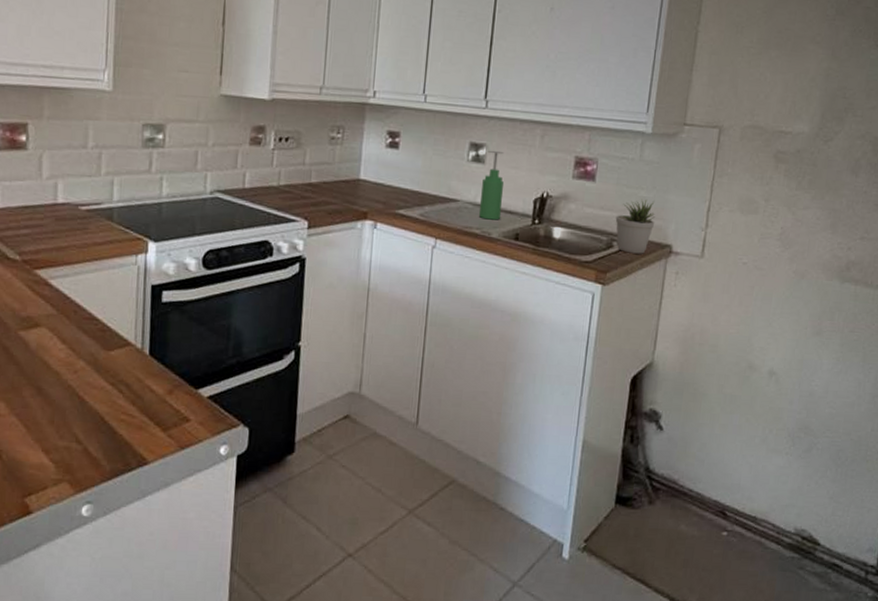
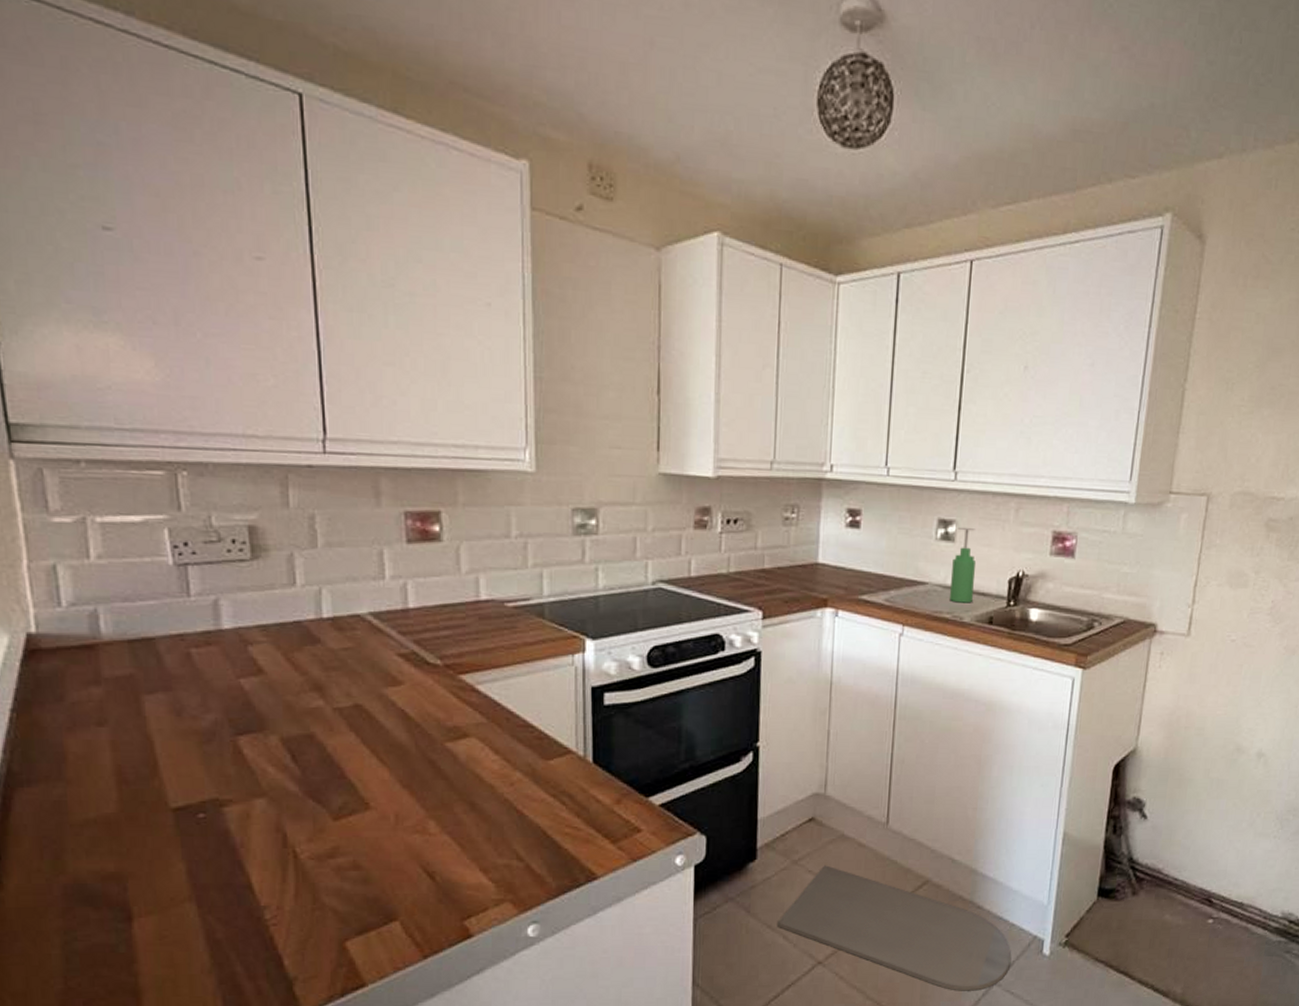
door mat: none [312,461,533,591] -> present [778,865,1012,991]
potted plant: present [615,199,655,254] -> none [1096,575,1139,635]

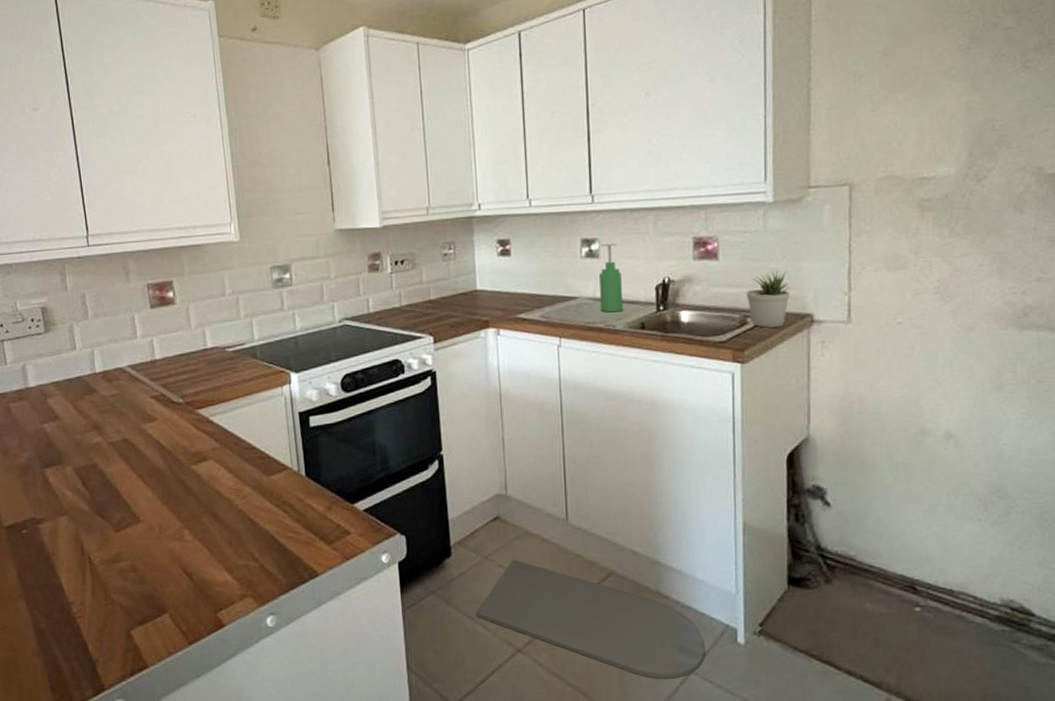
potted plant: none [1096,575,1139,635] -> present [746,270,791,328]

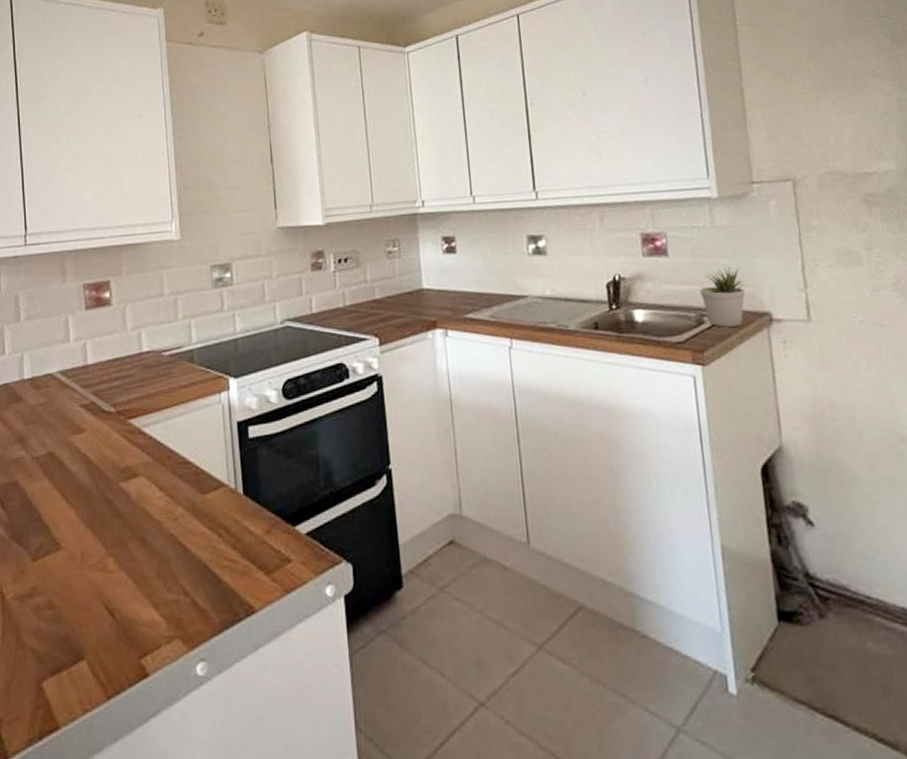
door mat: present [476,560,706,679] -> none [432,592,694,740]
soap dispenser: present [599,243,623,313] -> none [548,239,574,312]

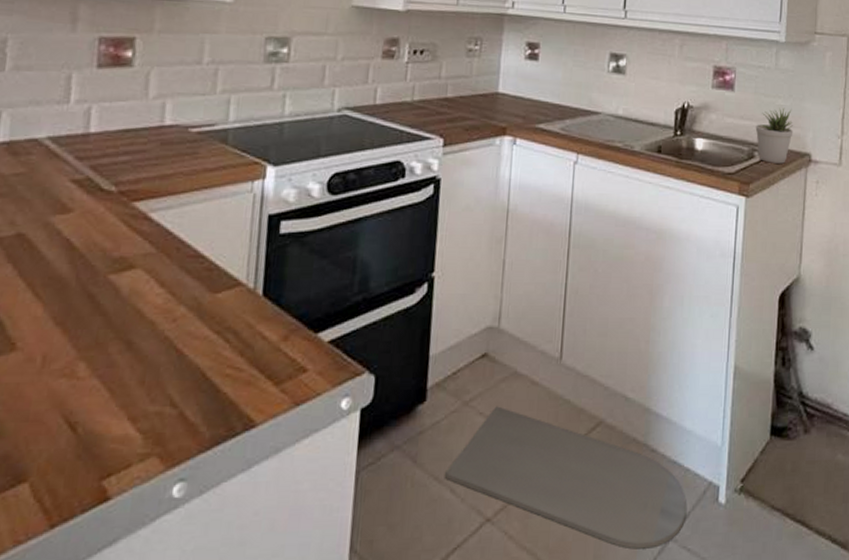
door mat: none [432,592,694,740] -> present [445,406,687,549]

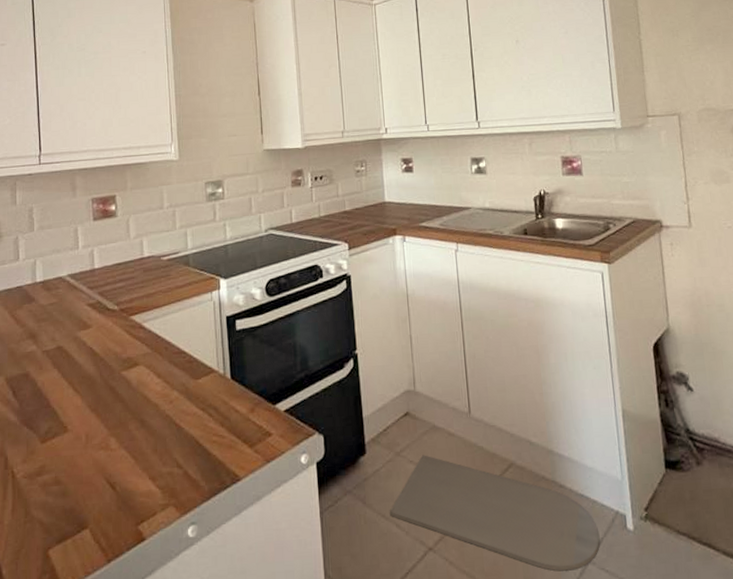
potted plant: present [755,107,794,164] -> none [606,183,642,233]

